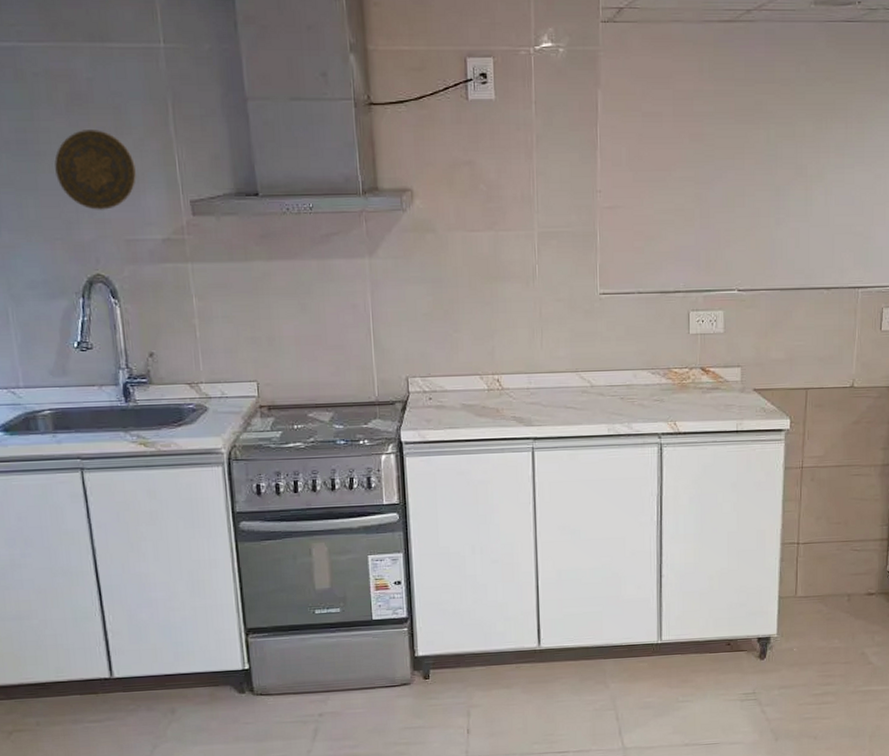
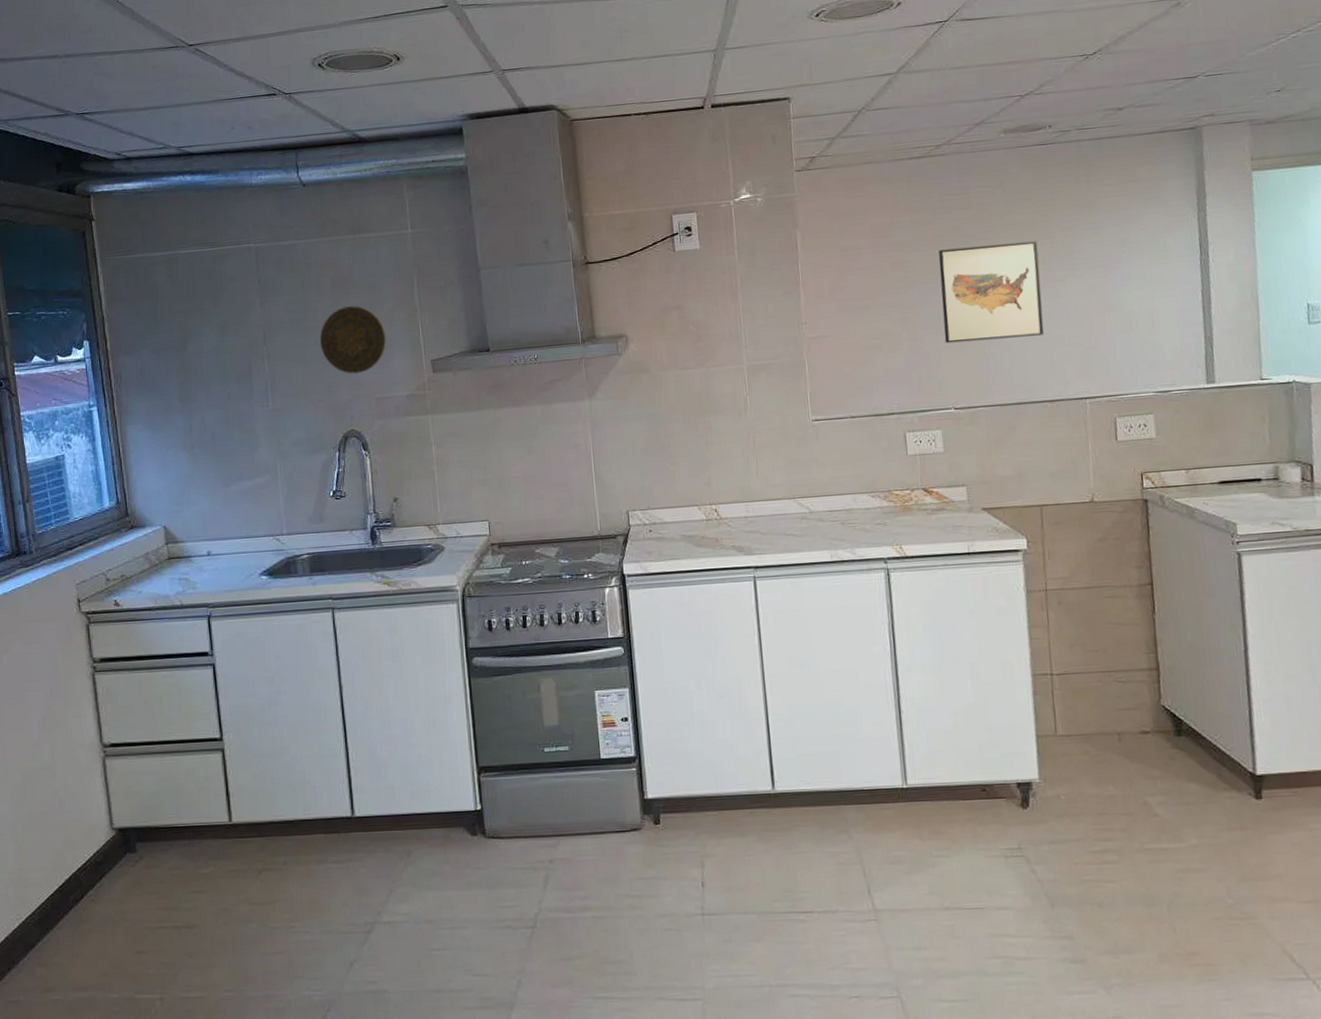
wall art: none [735,124,834,223] -> present [939,241,1044,343]

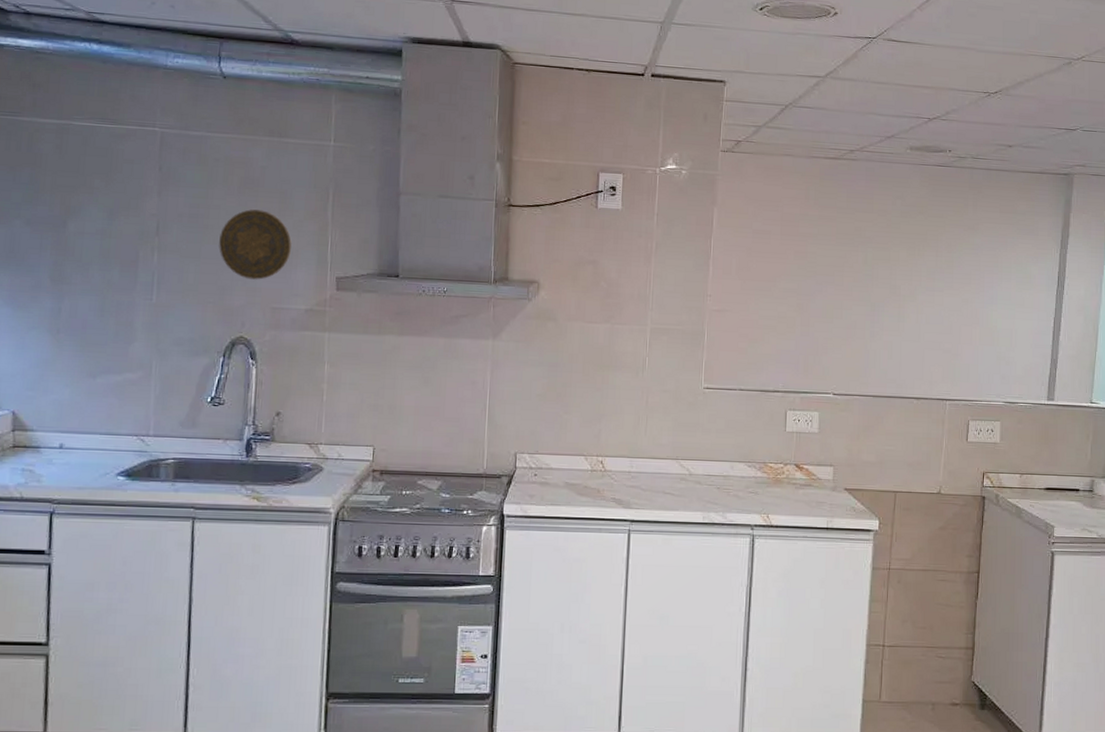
wall art: present [939,241,1044,343] -> none [833,246,926,338]

